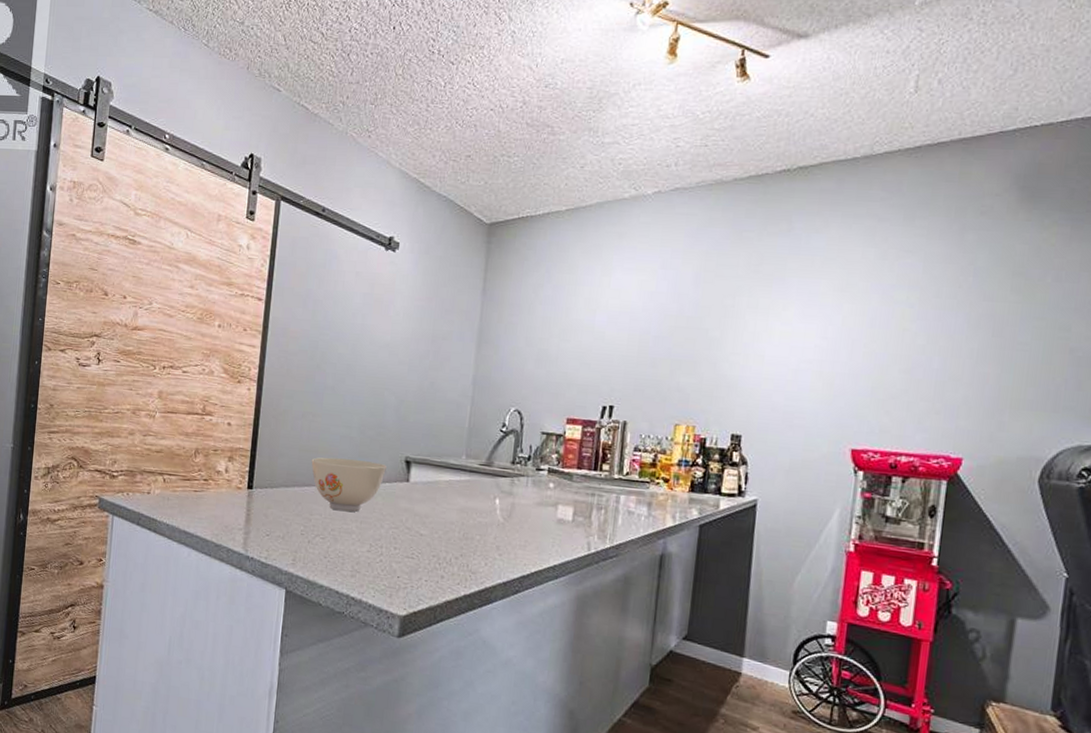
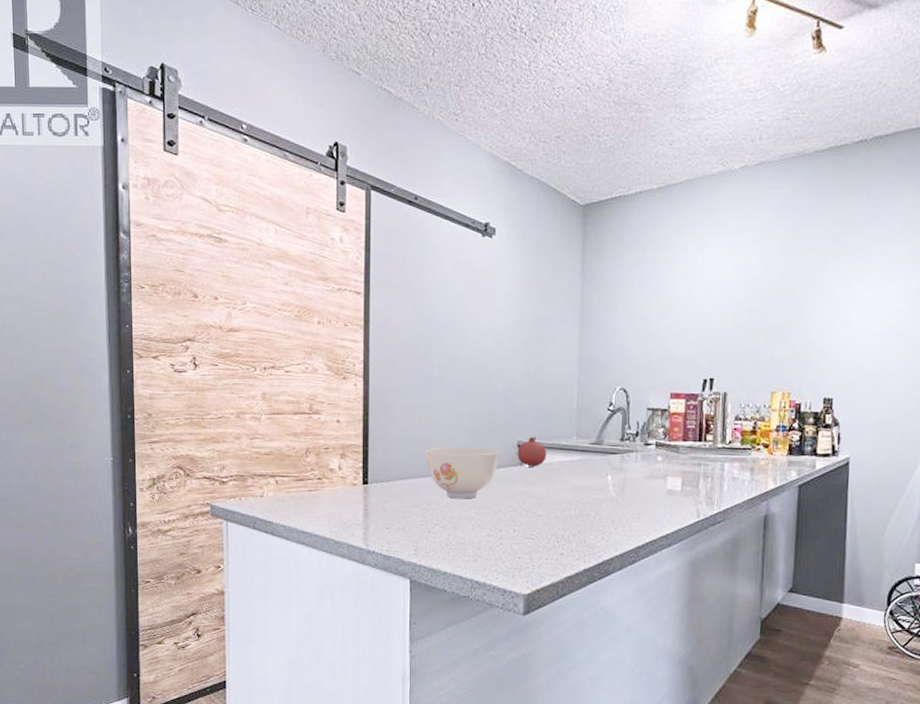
fruit: none [404,452,434,484] -> present [517,436,547,467]

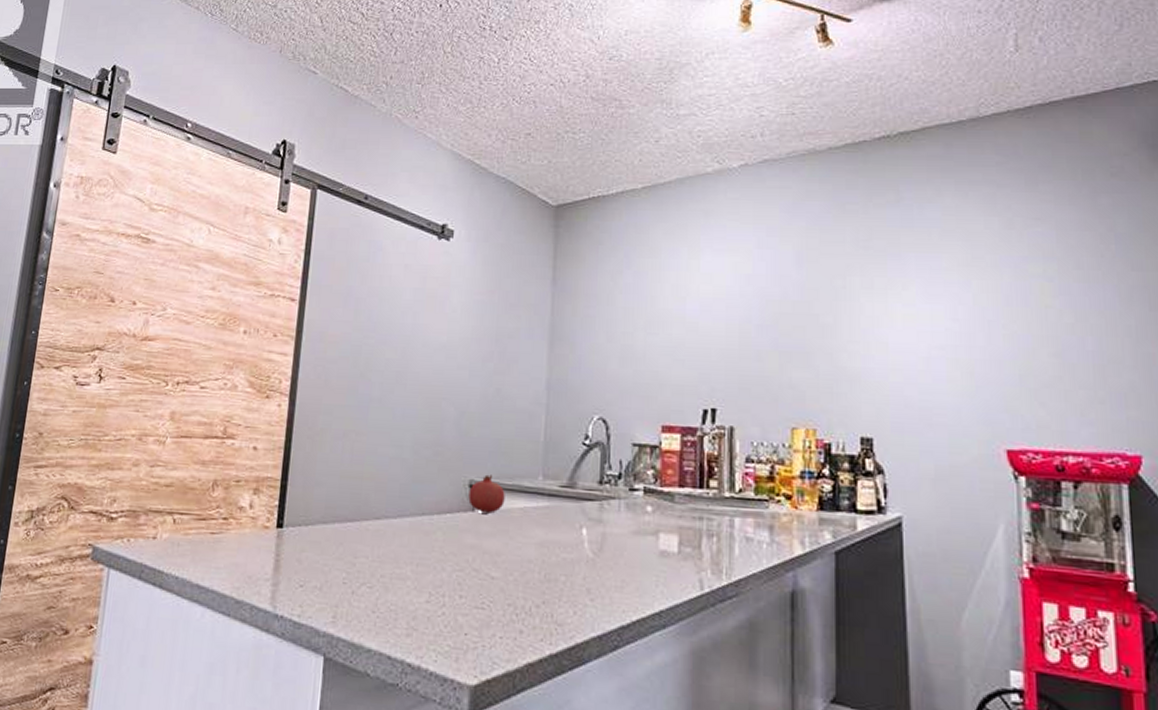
bowl: present [425,447,500,500] -> none [355,484,447,553]

